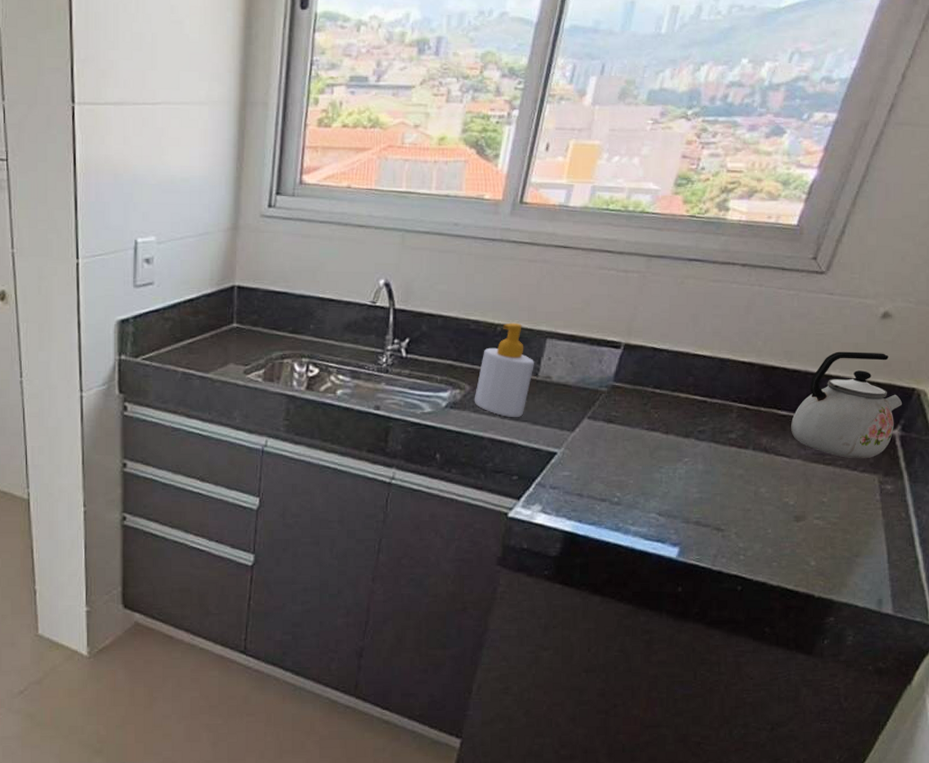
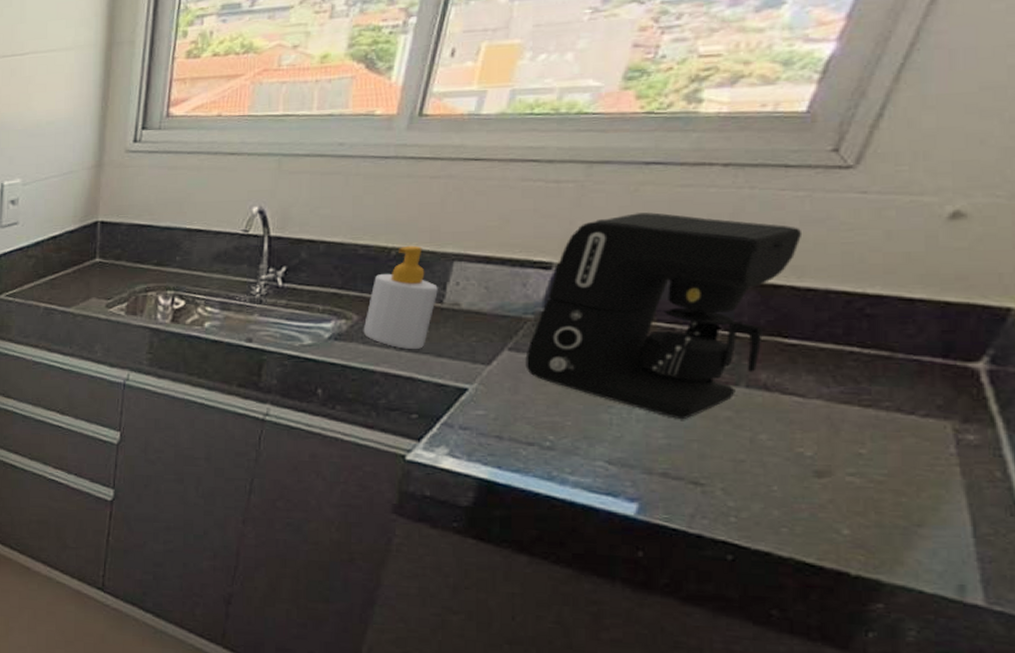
coffee maker: none [600,302,792,476] -> present [525,212,803,419]
kettle: present [791,351,903,458] -> none [805,263,991,399]

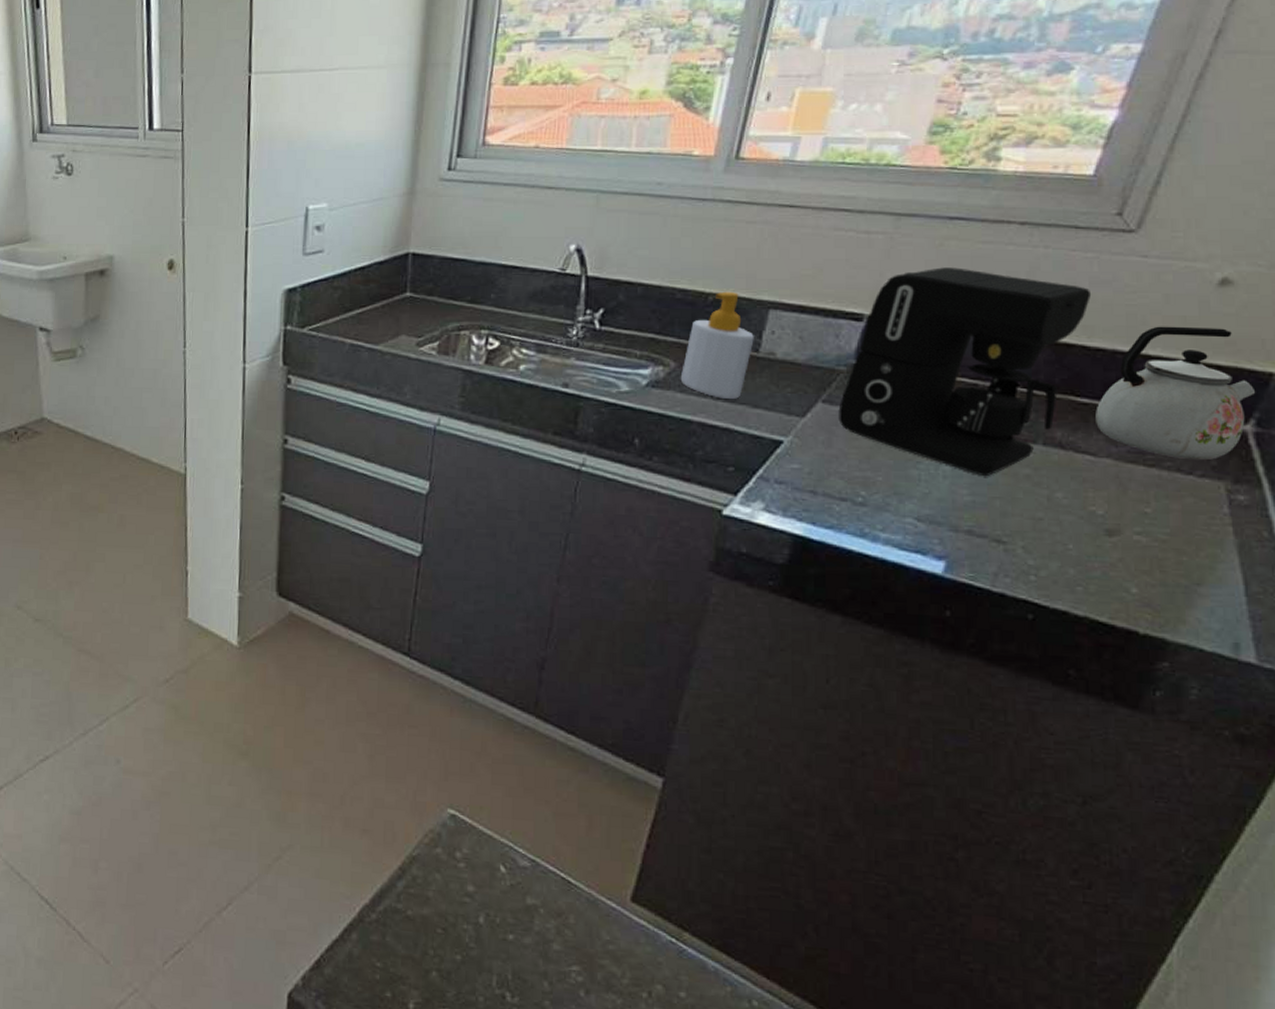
kettle: none [805,263,991,399] -> present [1095,326,1256,460]

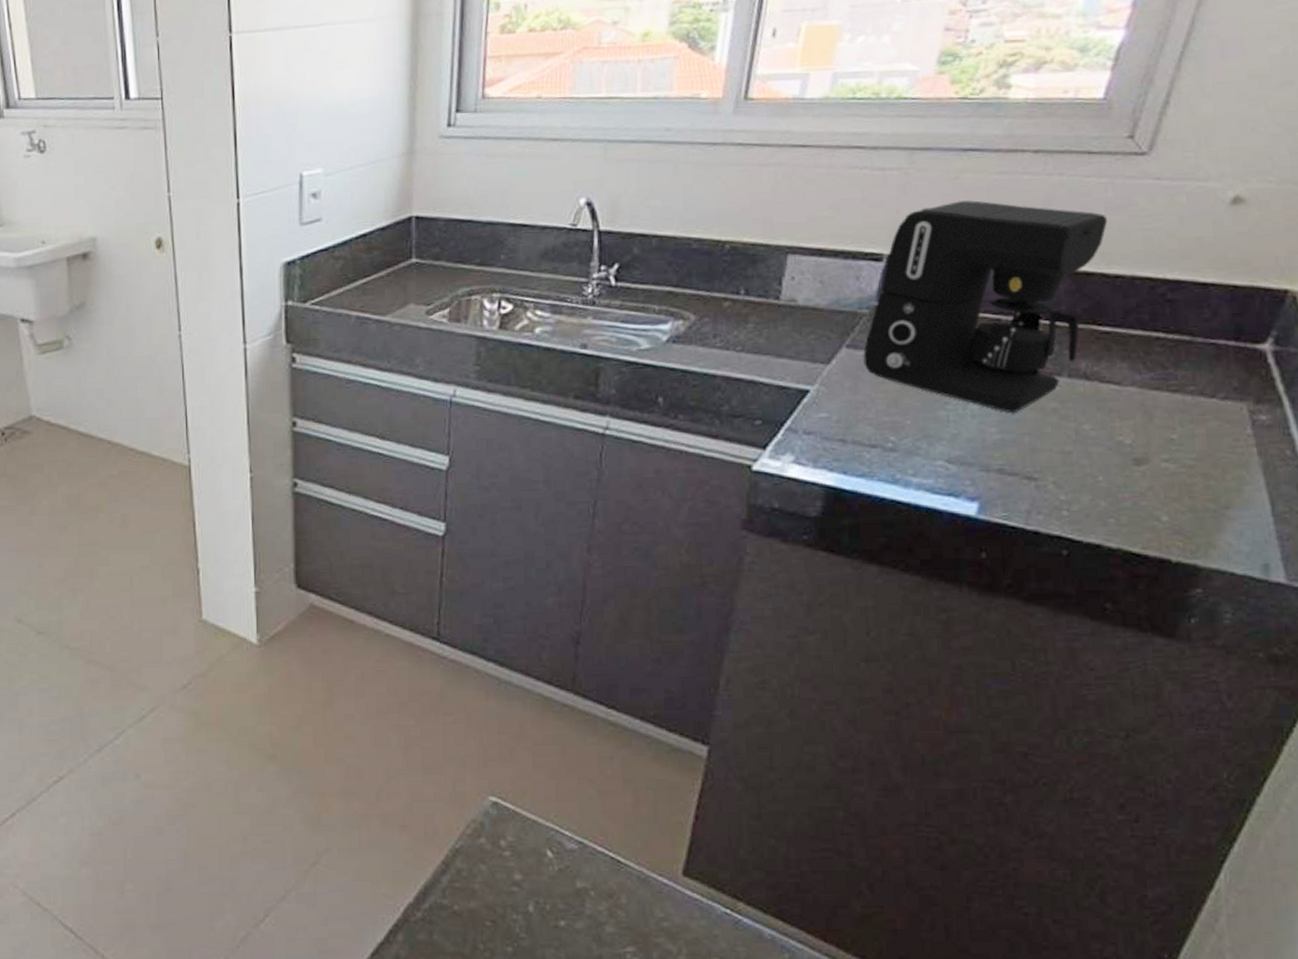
soap bottle: present [680,291,754,399] -> none [701,238,774,350]
kettle: present [1095,326,1256,460] -> none [1118,247,1273,382]

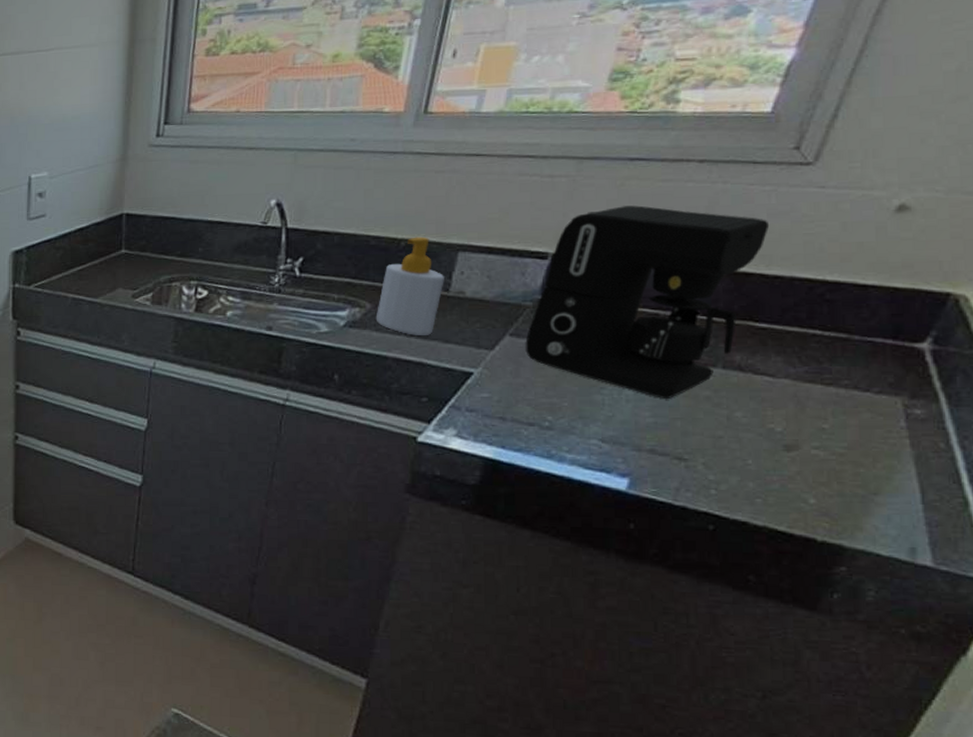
soap bottle: none [701,238,774,350] -> present [375,236,444,335]

